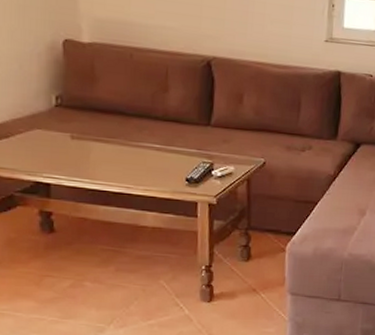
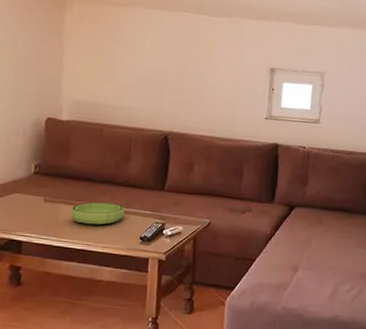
bowl: none [103,139,166,165] -> present [70,202,125,225]

